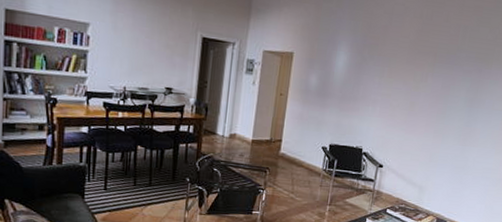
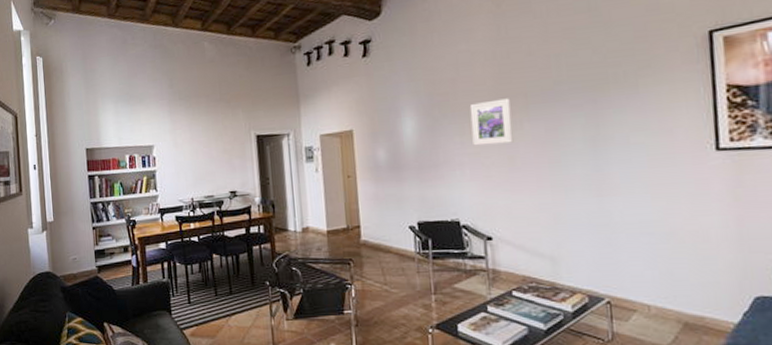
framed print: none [387,52,423,92] -> present [469,98,514,146]

